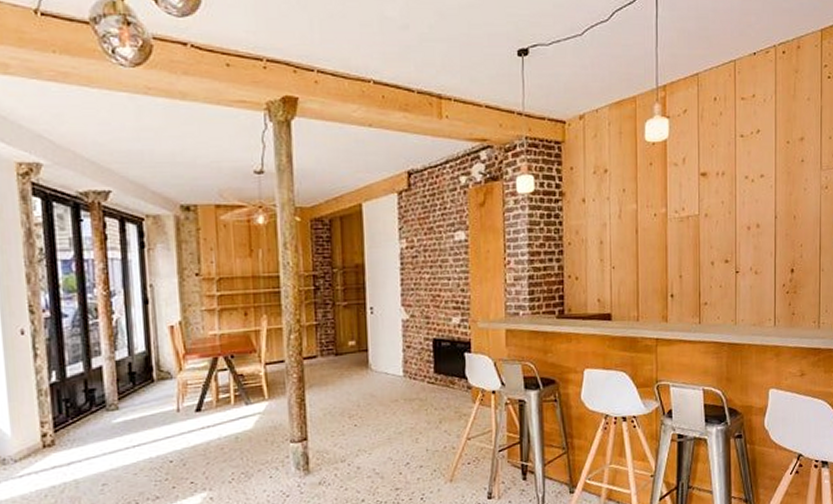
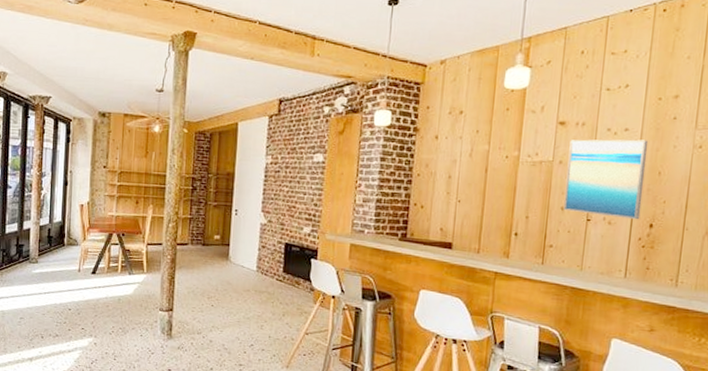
wall art: none [713,185,782,267] -> present [563,139,649,220]

